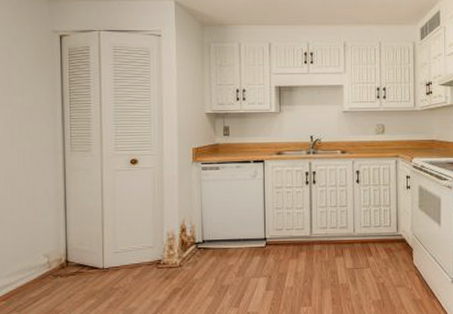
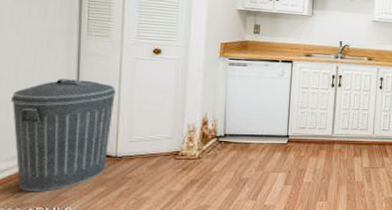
trash can: none [9,194,99,306] -> present [11,79,116,192]

